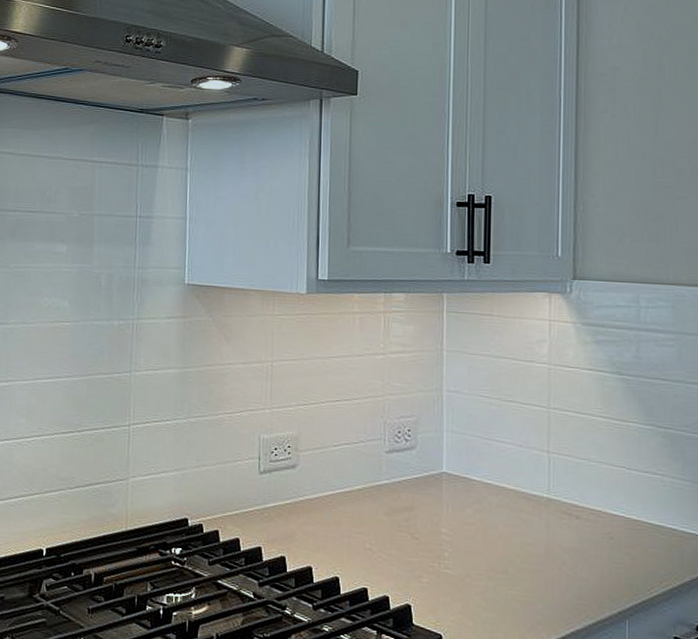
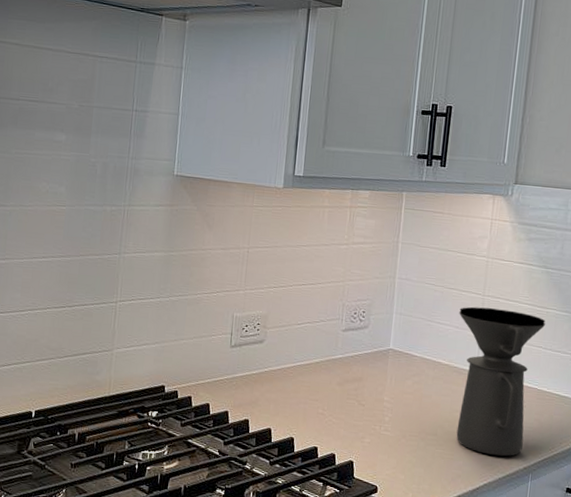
coffee maker: none [521,421,628,599] -> present [456,306,546,457]

